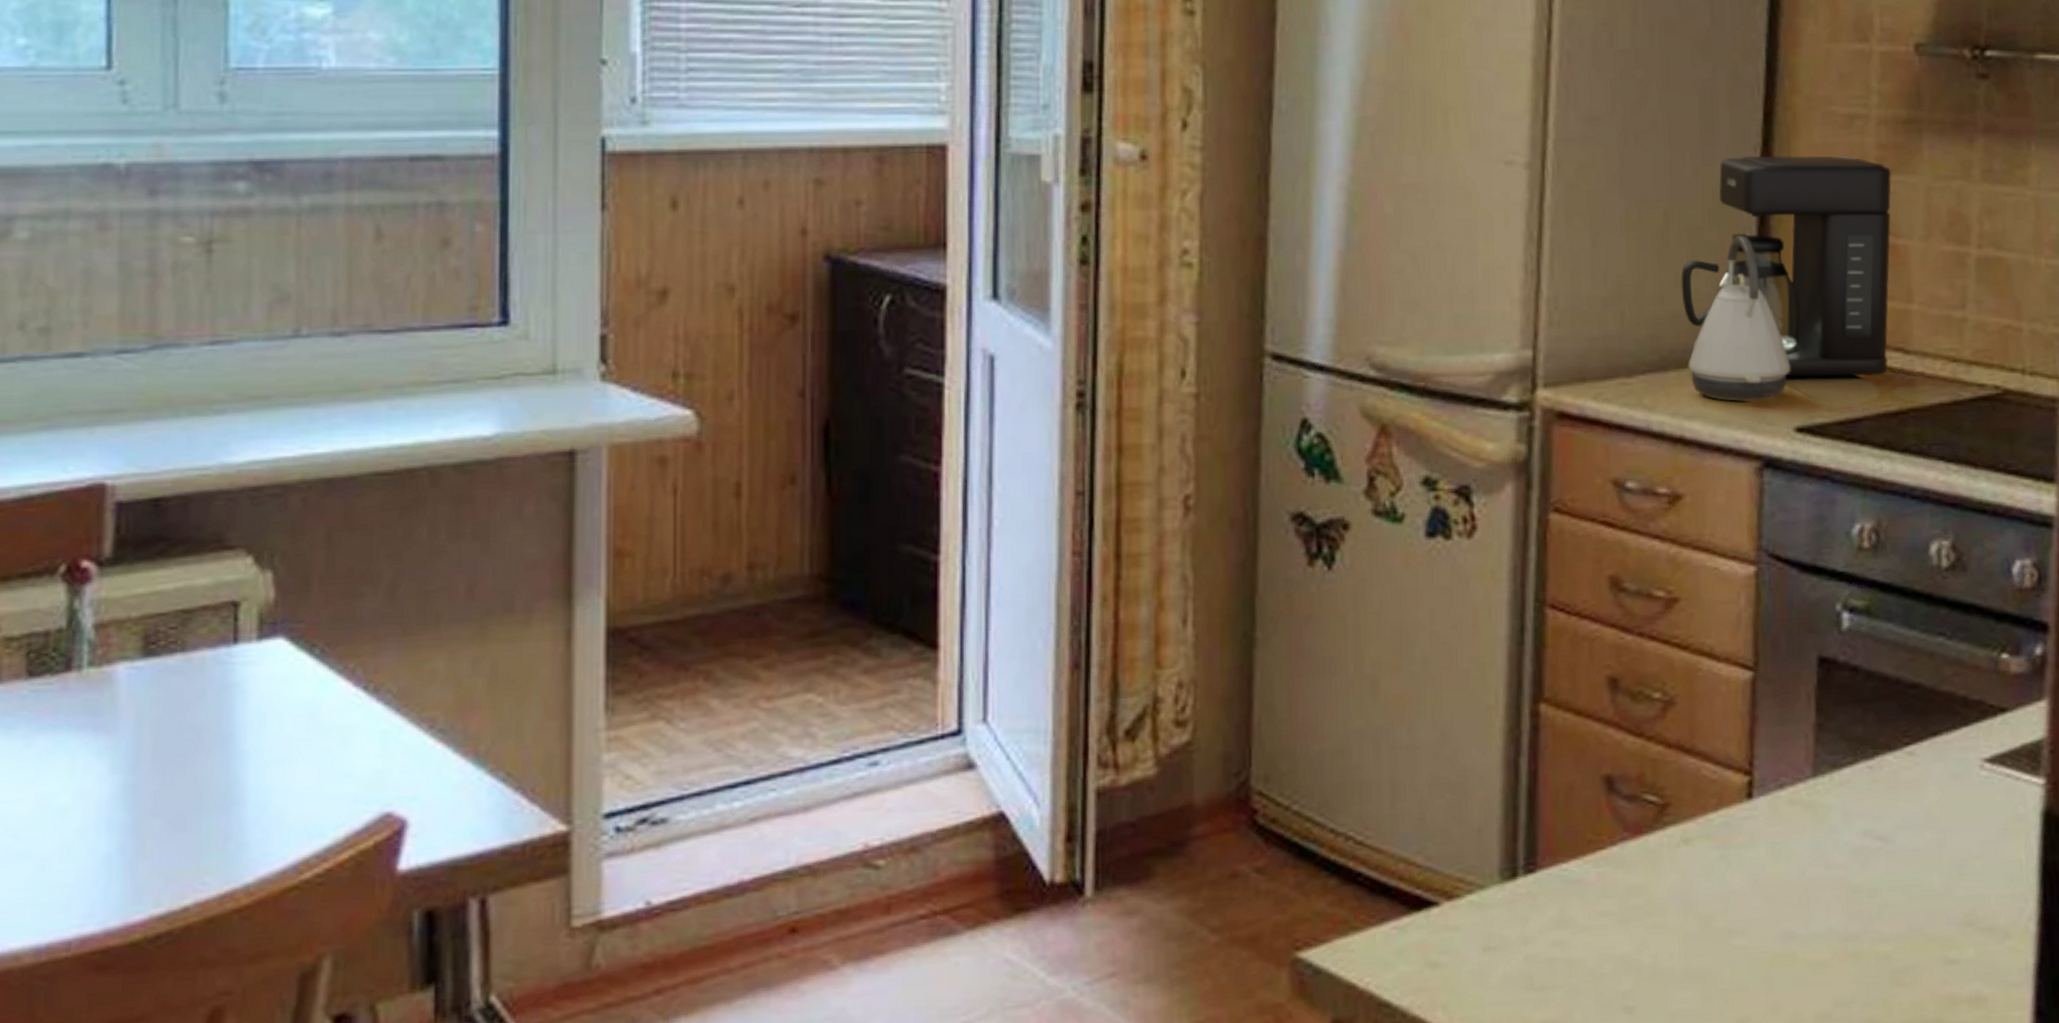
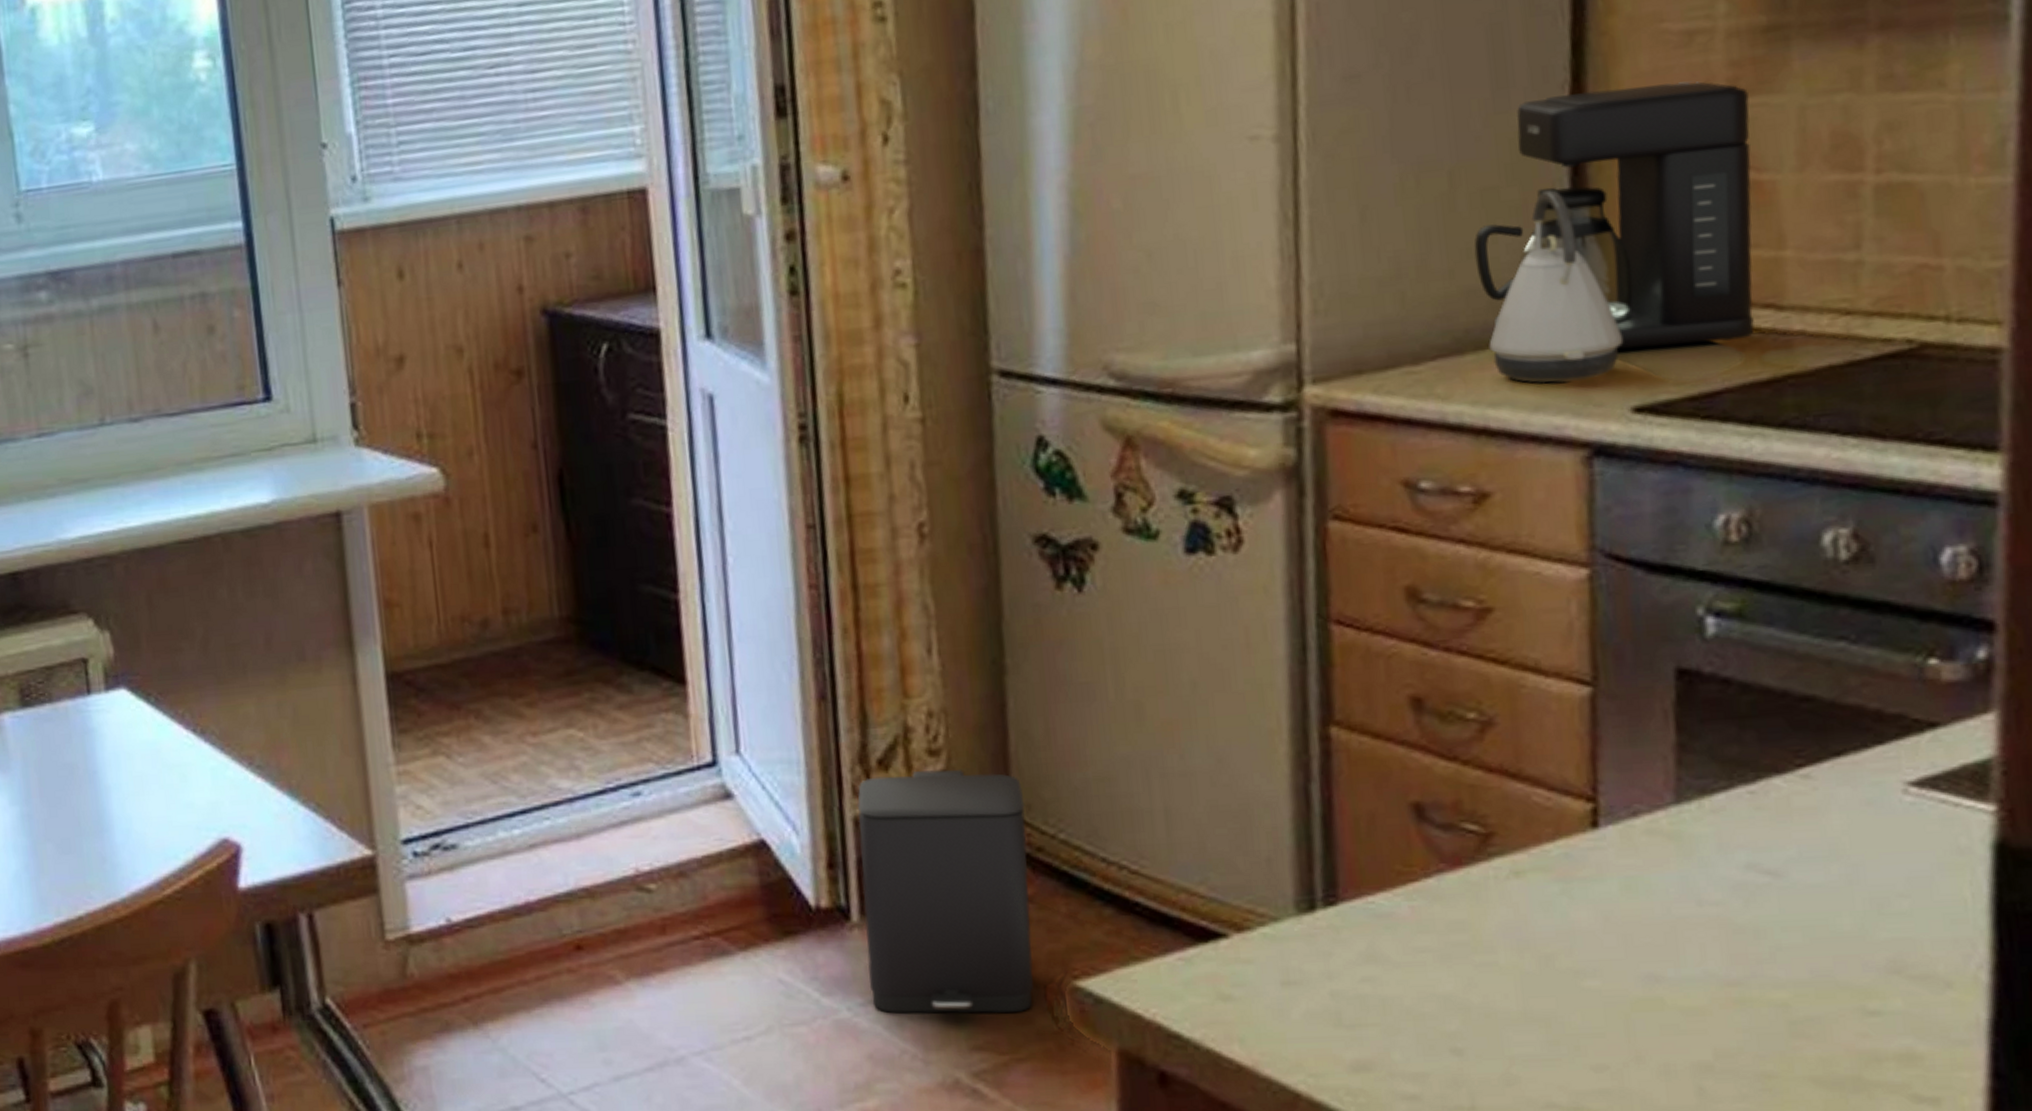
pedal bin: none [1097,741,1263,992] -> present [856,769,1034,1014]

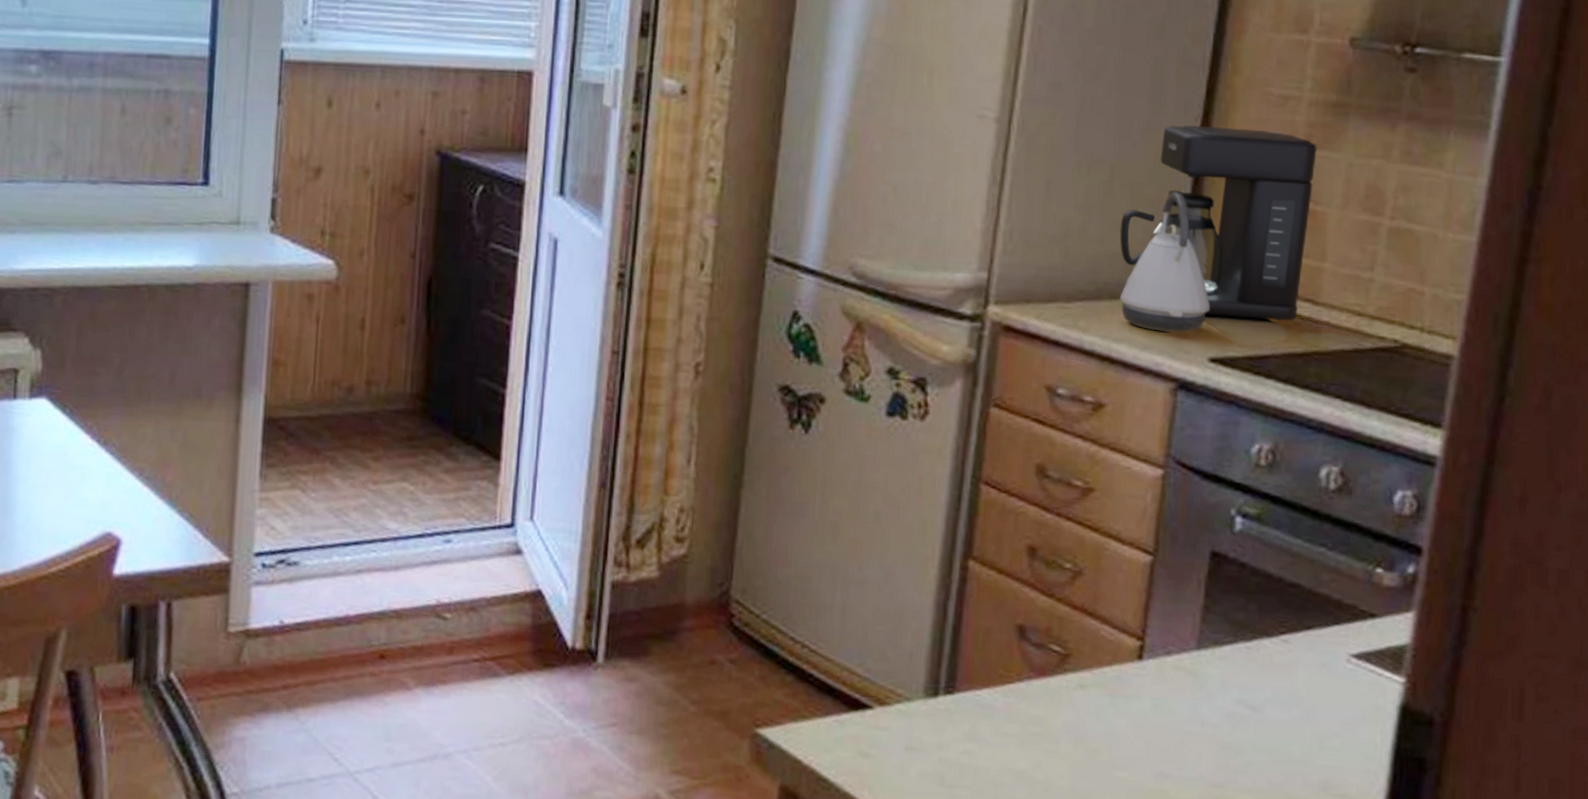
pedal bin: present [856,769,1034,1014] -> none [602,552,741,748]

